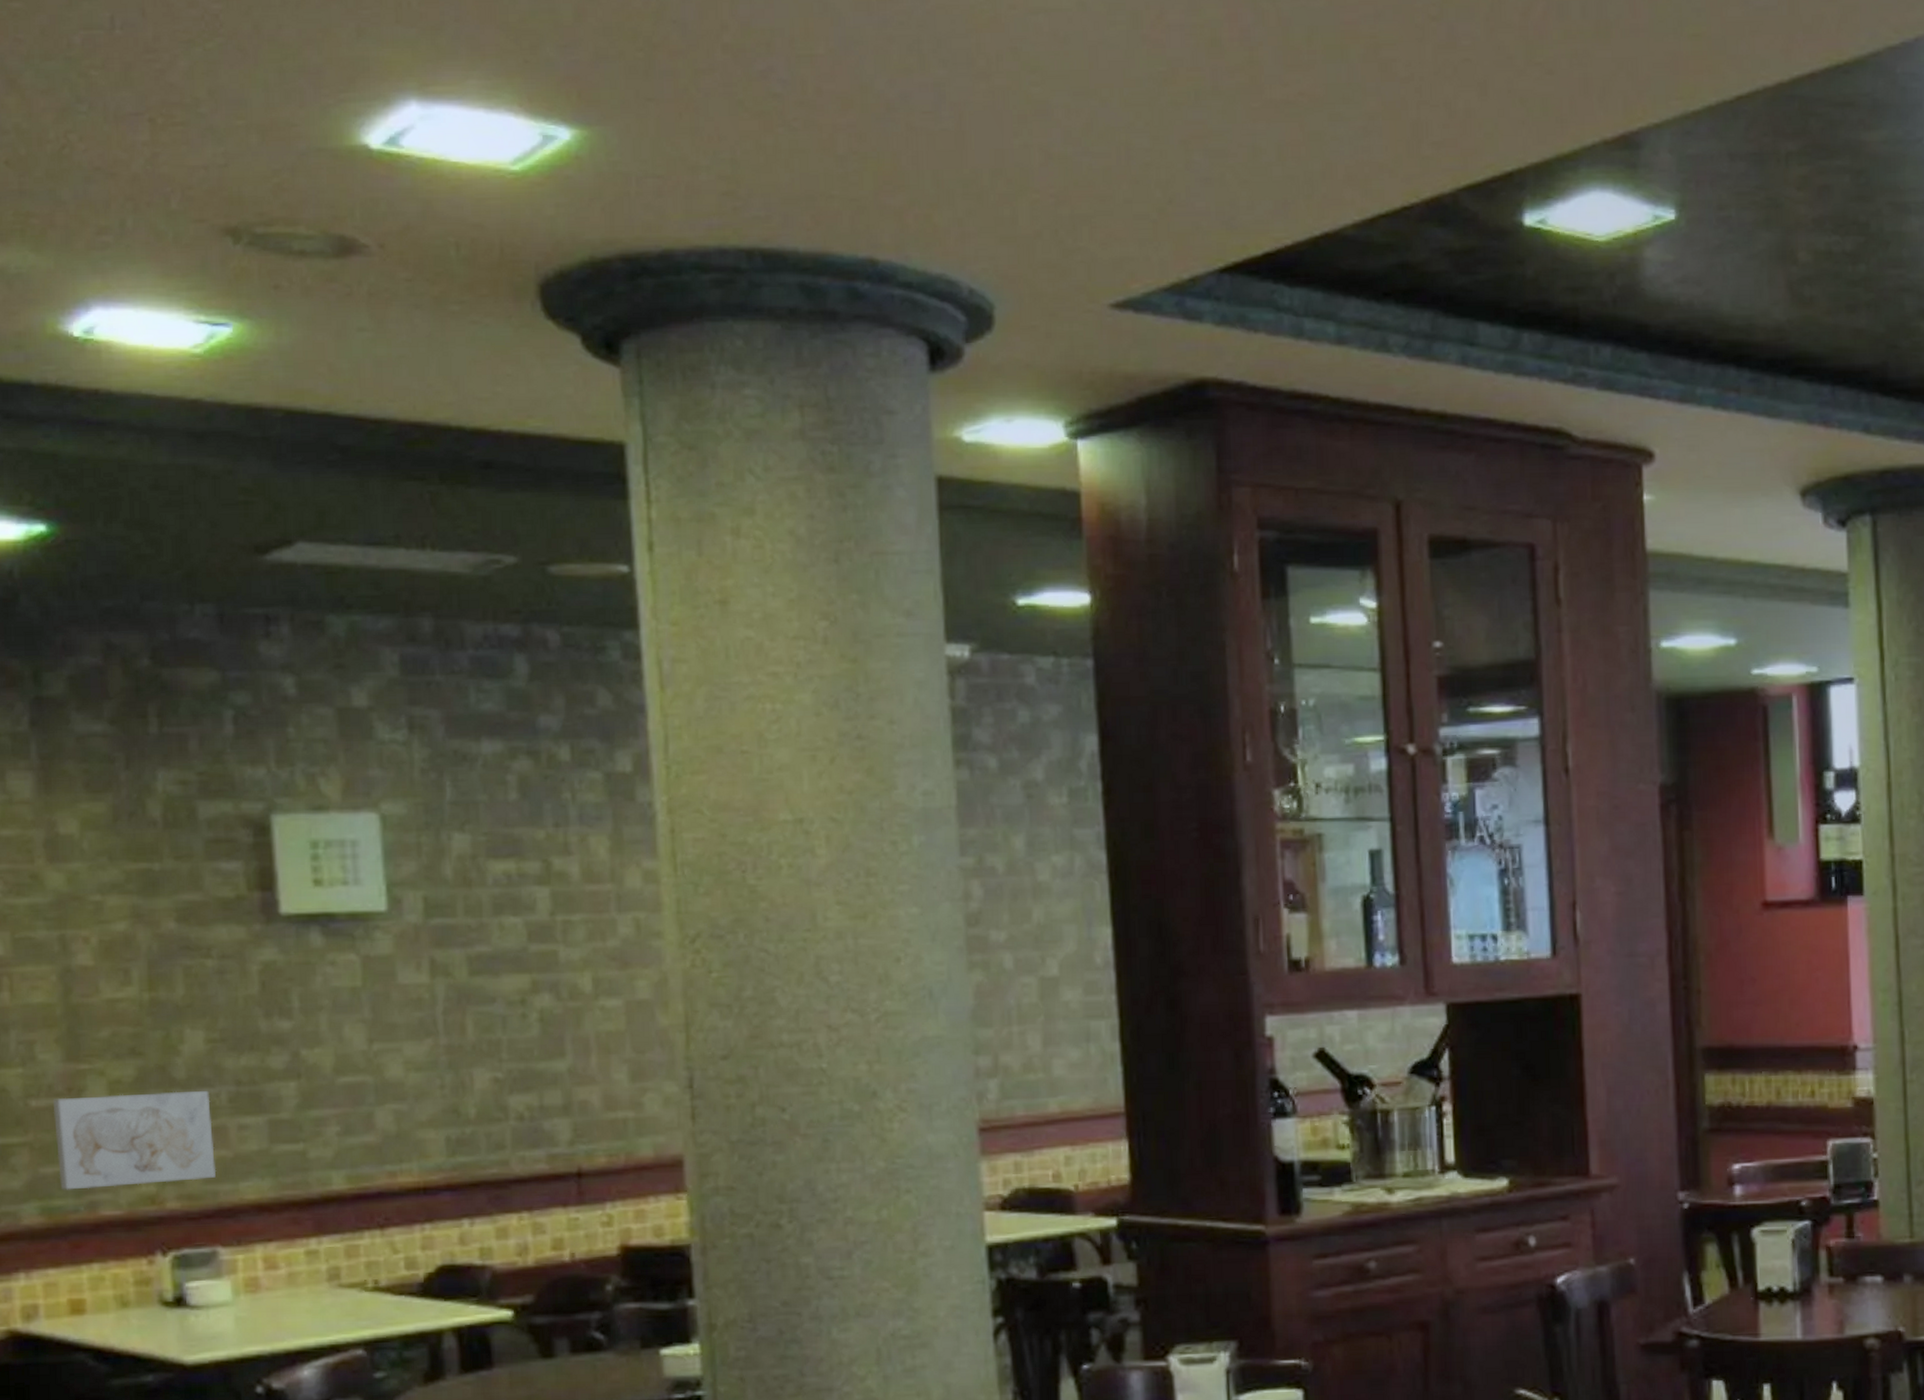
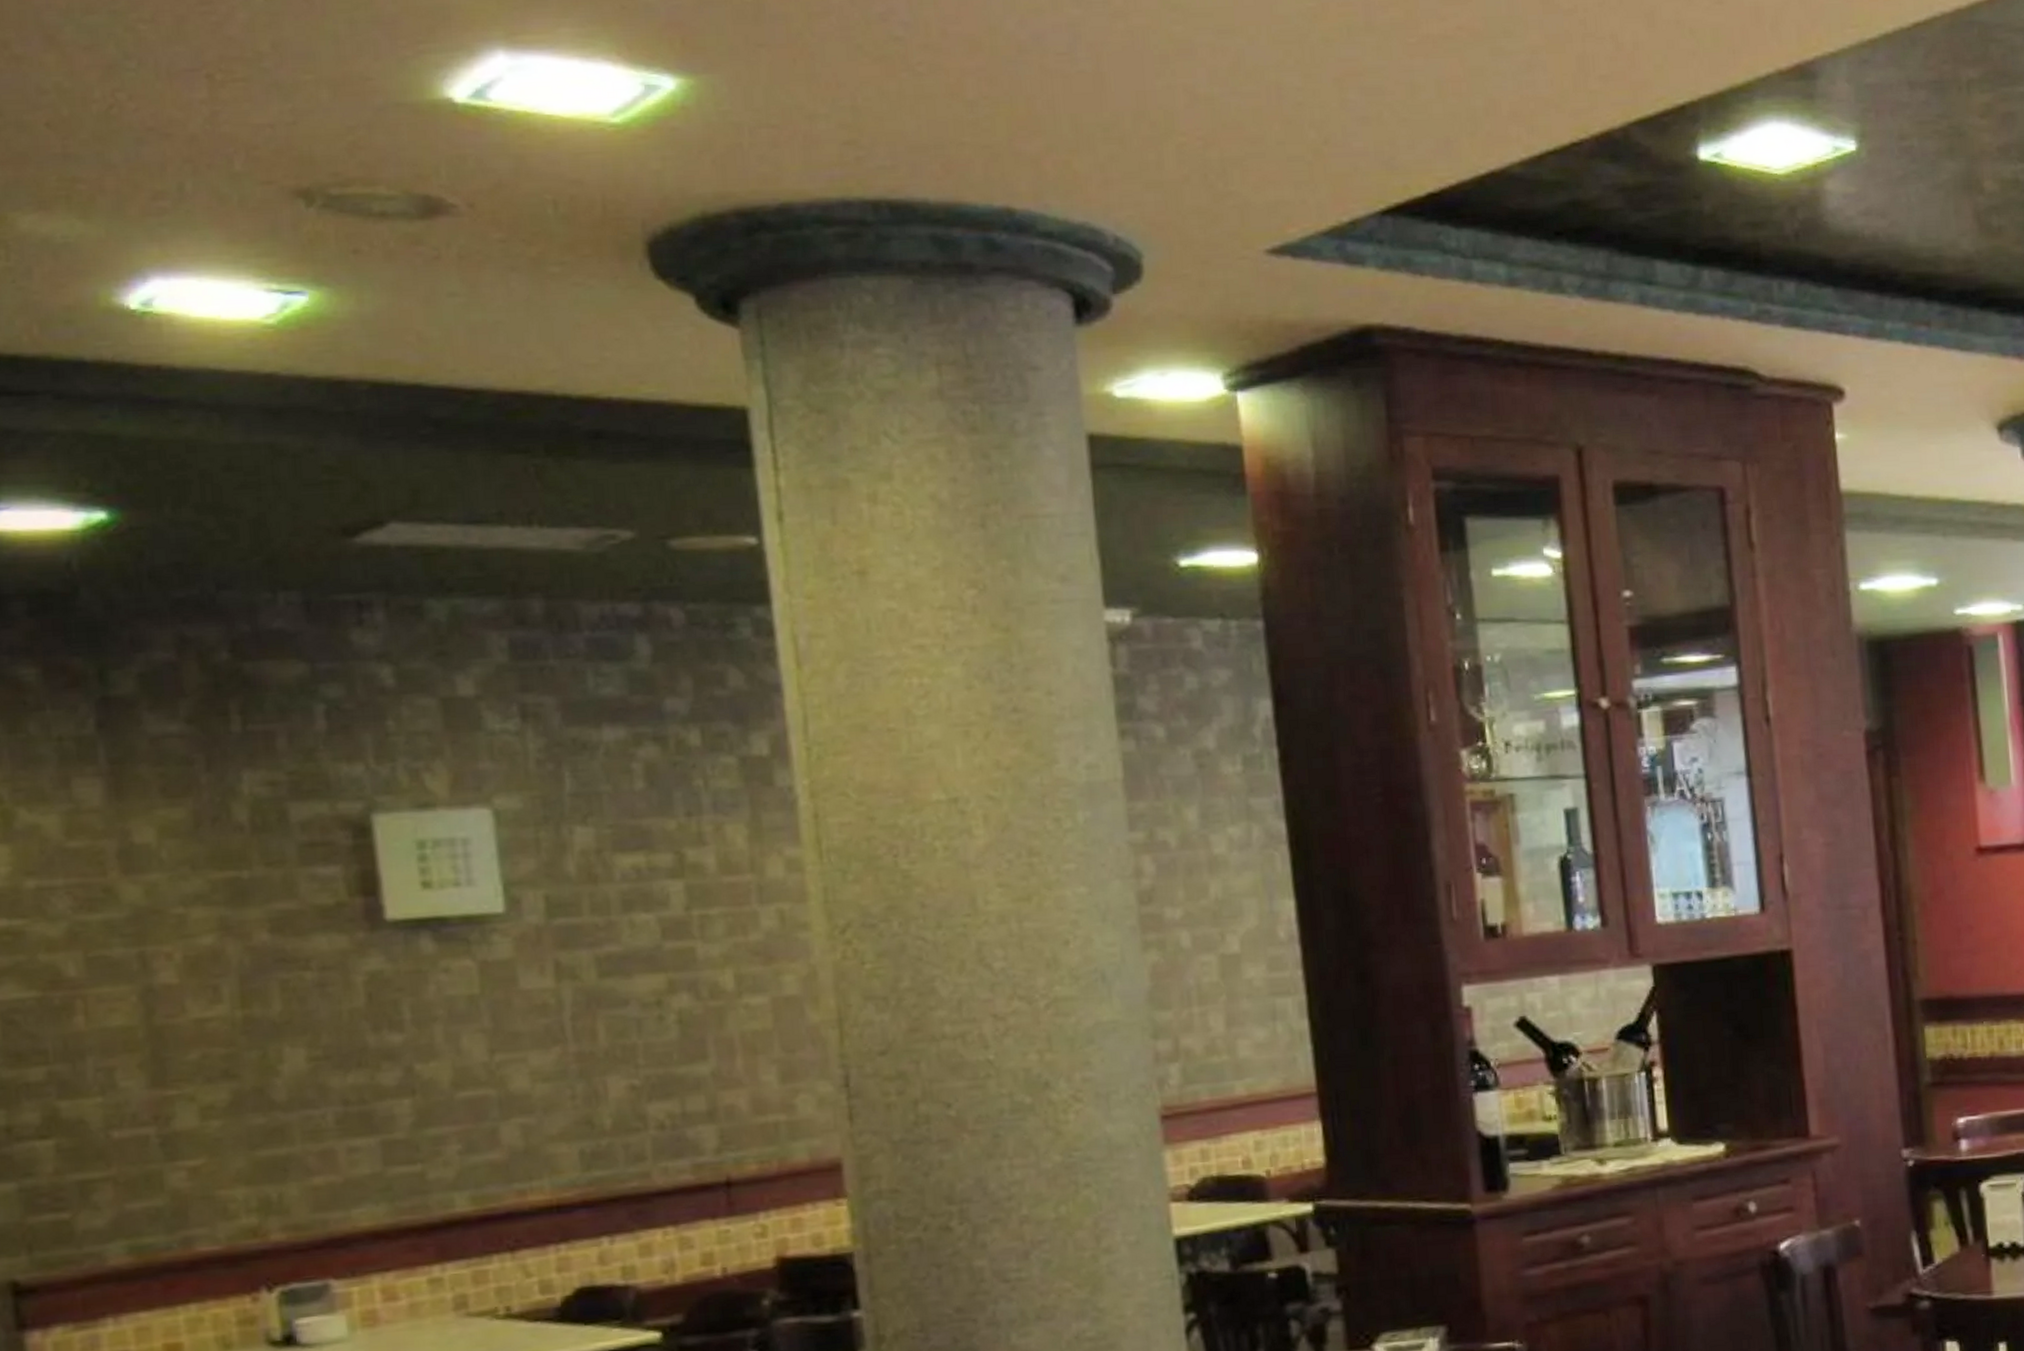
wall art: present [52,1090,217,1190] -> none [137,1112,325,1227]

